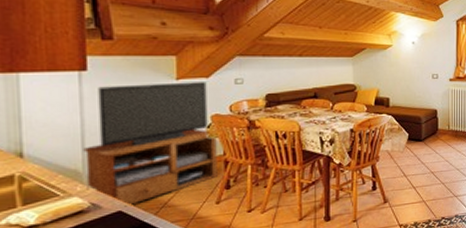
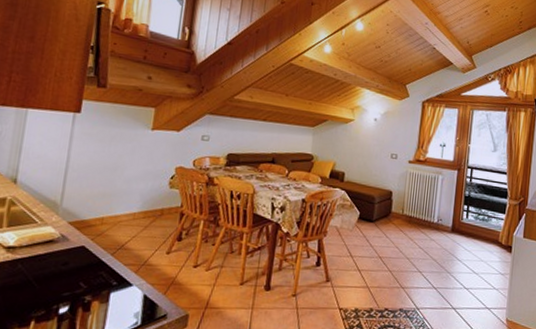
tv stand: present [83,82,218,207] -> none [60,128,177,243]

